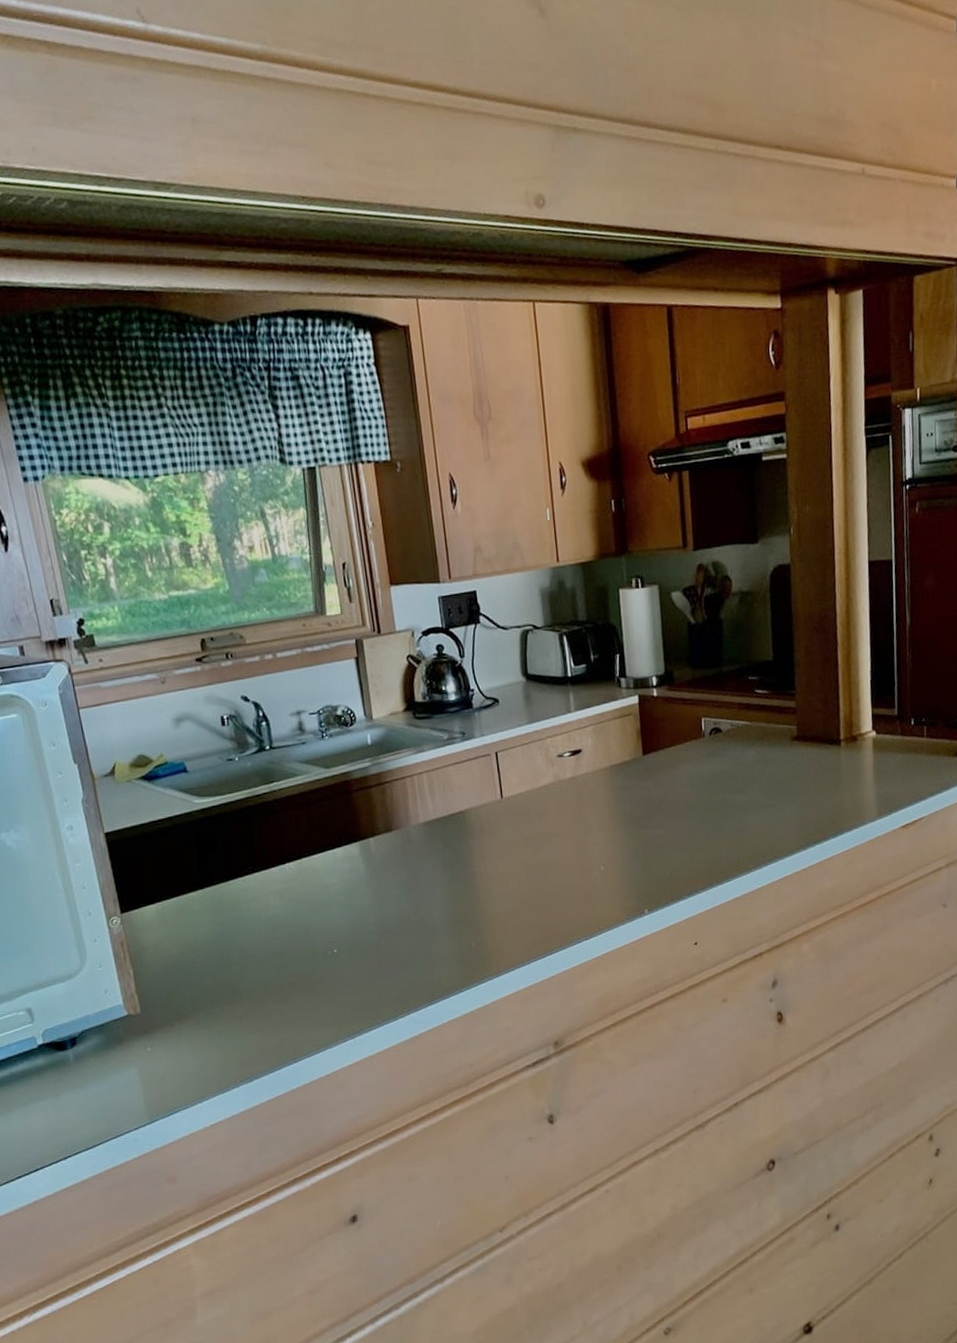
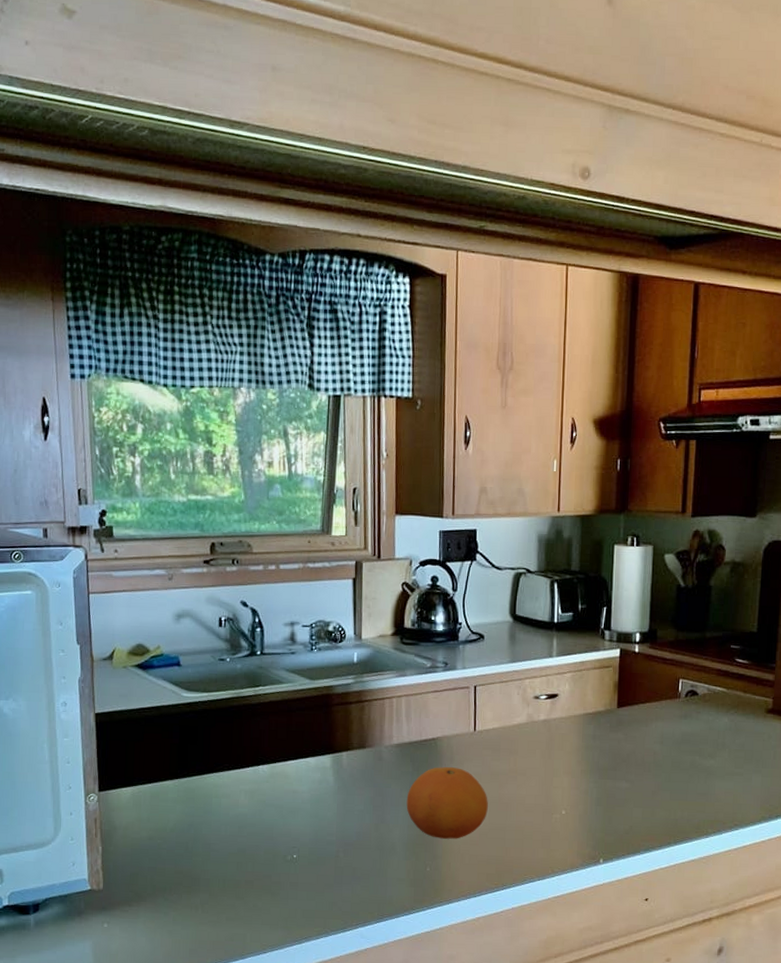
fruit: none [441,838,526,912] -> present [406,767,488,839]

